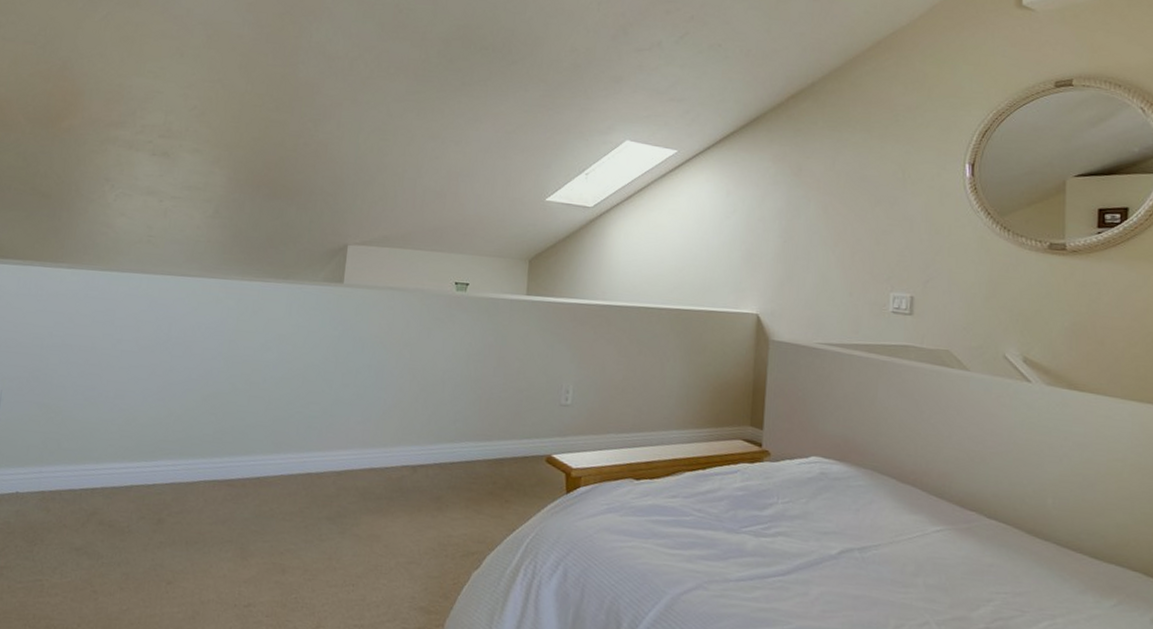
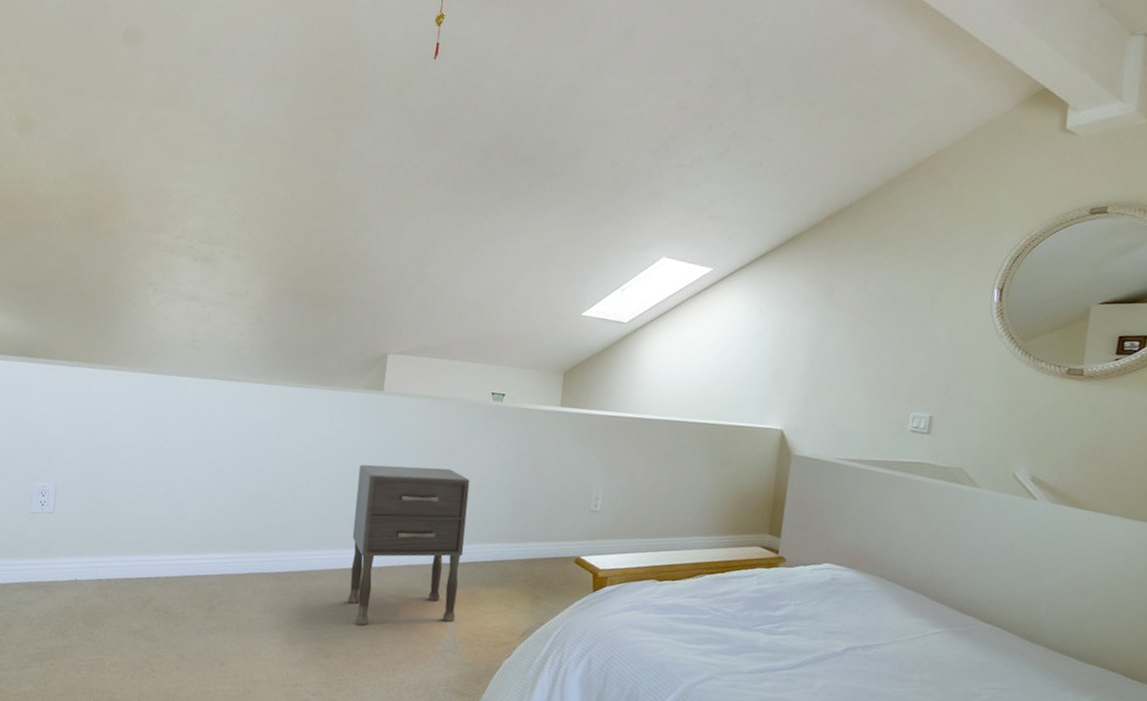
nightstand: none [305,361,434,536] -> present [347,464,470,626]

